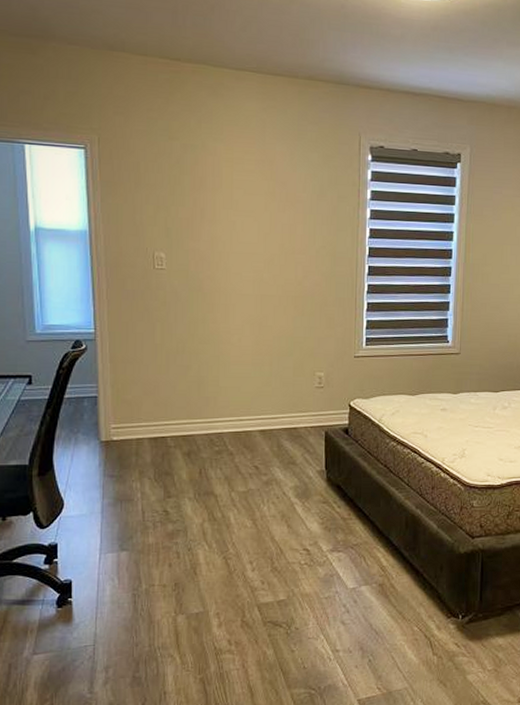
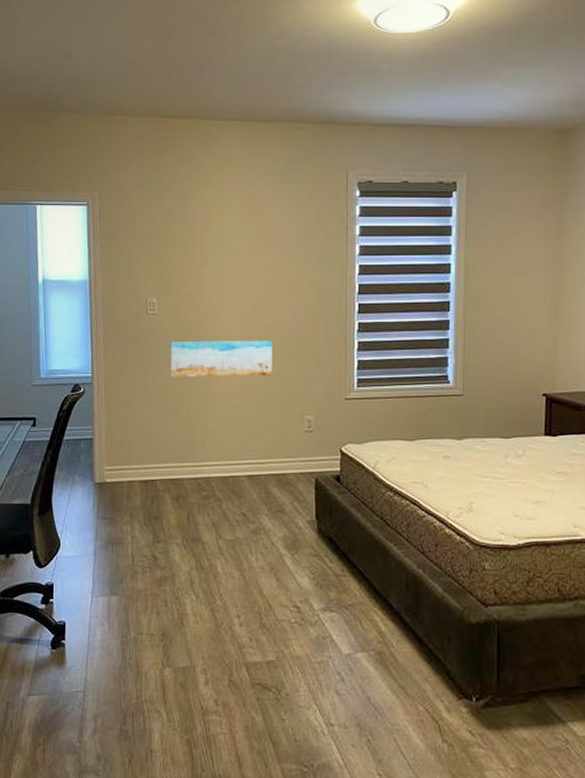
wall art: none [180,298,285,335] -> present [170,340,273,378]

